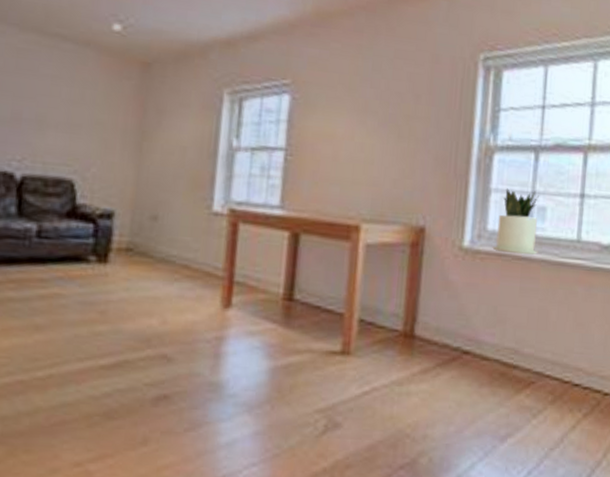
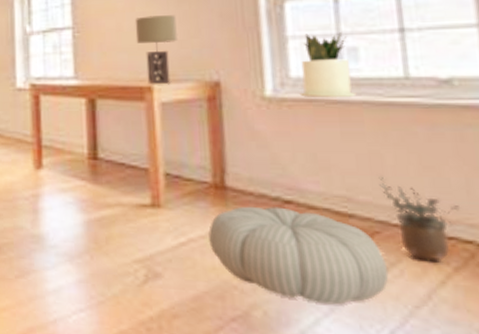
table lamp: none [350,148,394,226] -> present [135,15,179,85]
pouf: none [391,355,536,450] -> present [208,206,389,305]
potted plant: none [542,331,597,409] -> present [378,176,460,262]

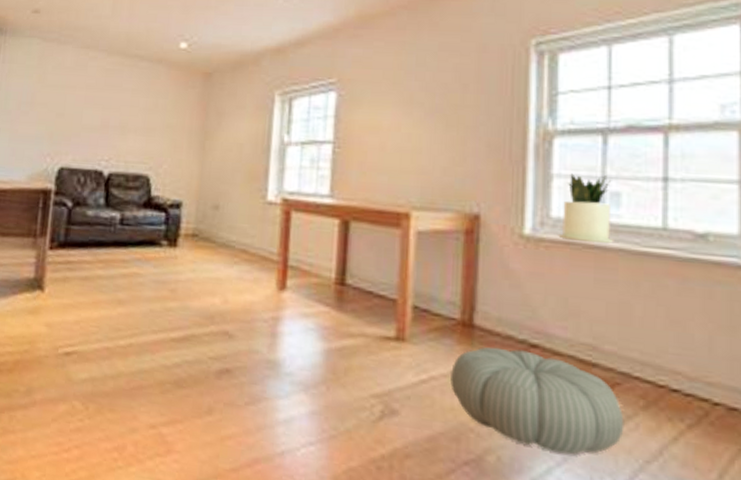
table lamp: present [135,15,179,85] -> none [398,138,443,213]
potted plant: present [378,176,460,262] -> none [626,327,700,418]

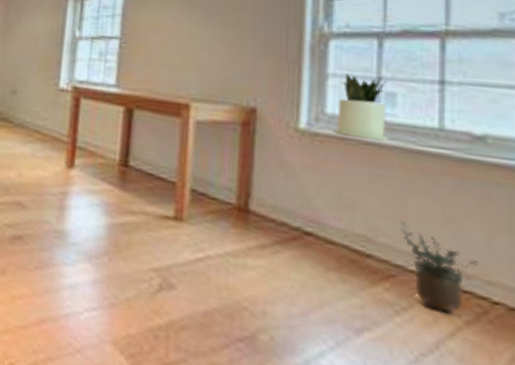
pouf: present [450,347,624,455] -> none [226,231,399,341]
potted plant: none [626,327,700,418] -> present [401,221,478,313]

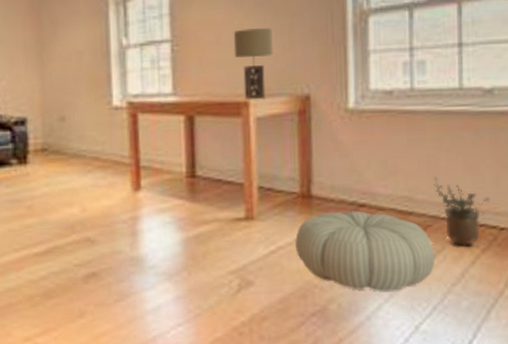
table lamp: none [179,36,222,105] -> present [233,28,274,100]
pouf: none [226,231,399,341] -> present [295,210,435,292]
planter: present [333,73,389,142] -> none [376,47,422,109]

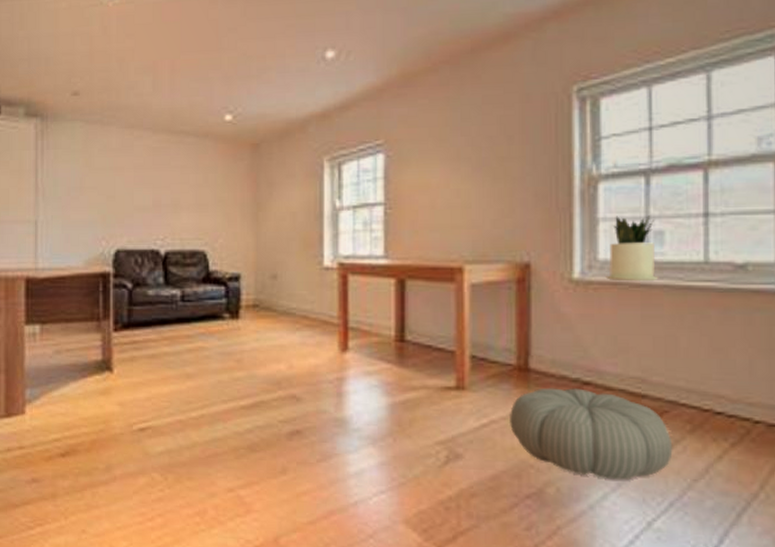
table lamp: present [233,28,274,100] -> none [449,193,492,266]
planter: none [376,47,422,109] -> present [605,215,659,282]
potted plant: present [433,177,490,247] -> none [672,358,741,439]

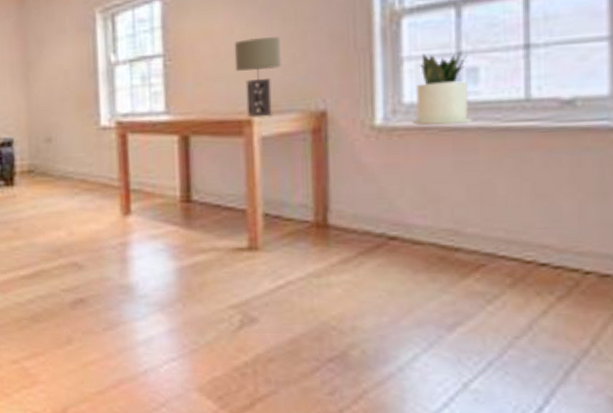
table lamp: none [449,193,492,266] -> present [234,37,282,118]
pouf: present [510,388,673,480] -> none [308,244,491,340]

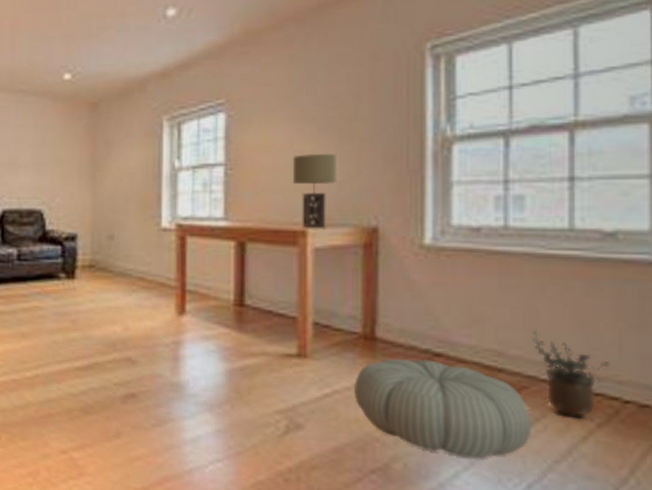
pouf: none [308,244,491,340] -> present [354,358,532,459]
planter: present [412,51,473,126] -> none [460,179,519,249]
potted plant: none [489,207,569,292] -> present [532,330,609,418]

